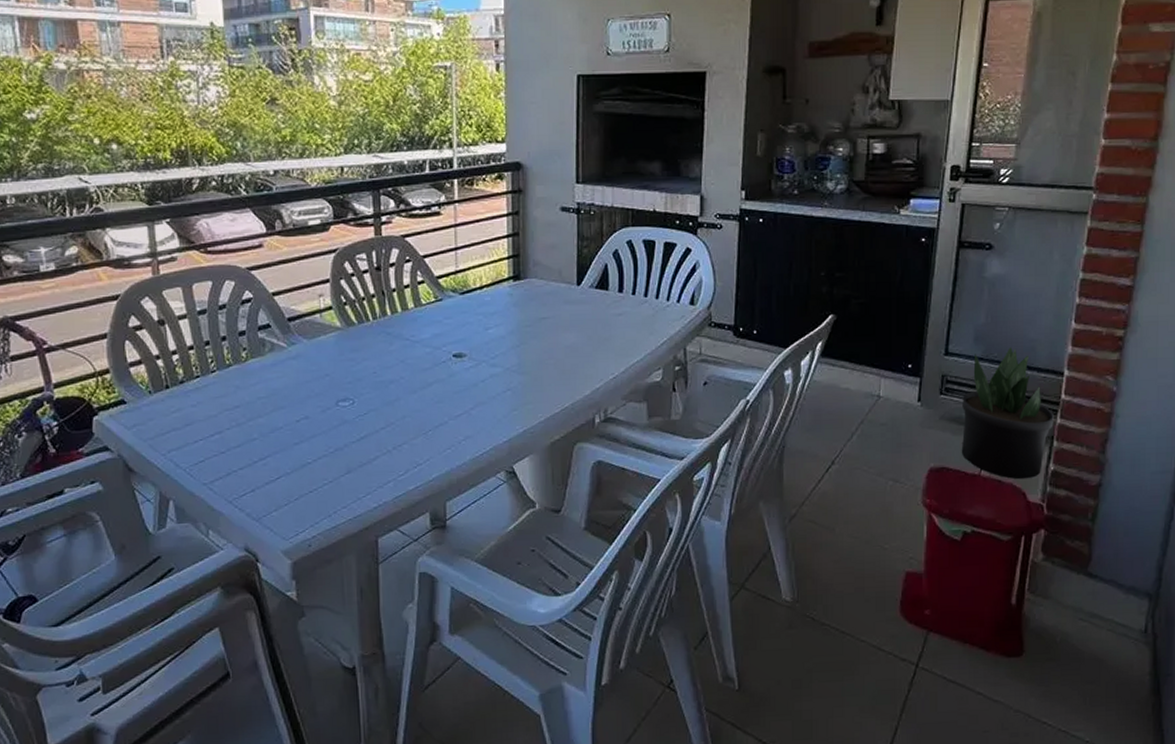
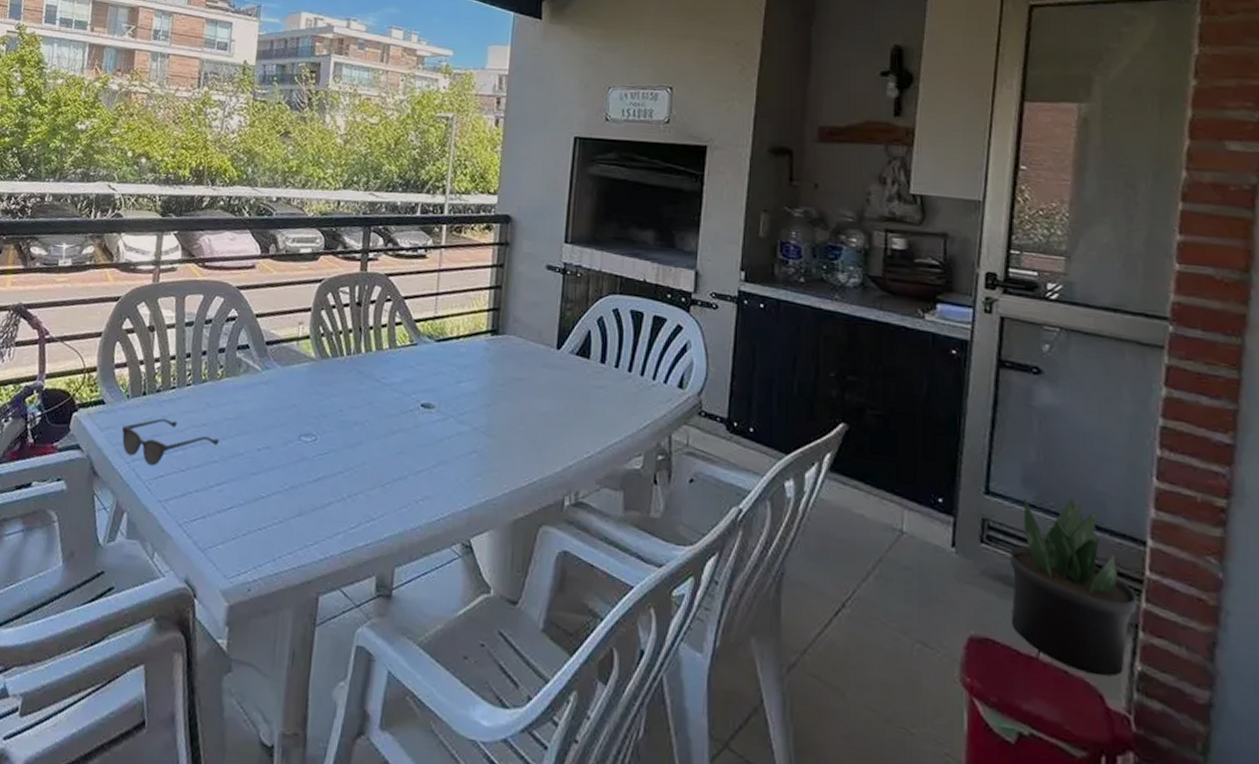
sunglasses: none [149,407,255,454] -> present [121,418,219,466]

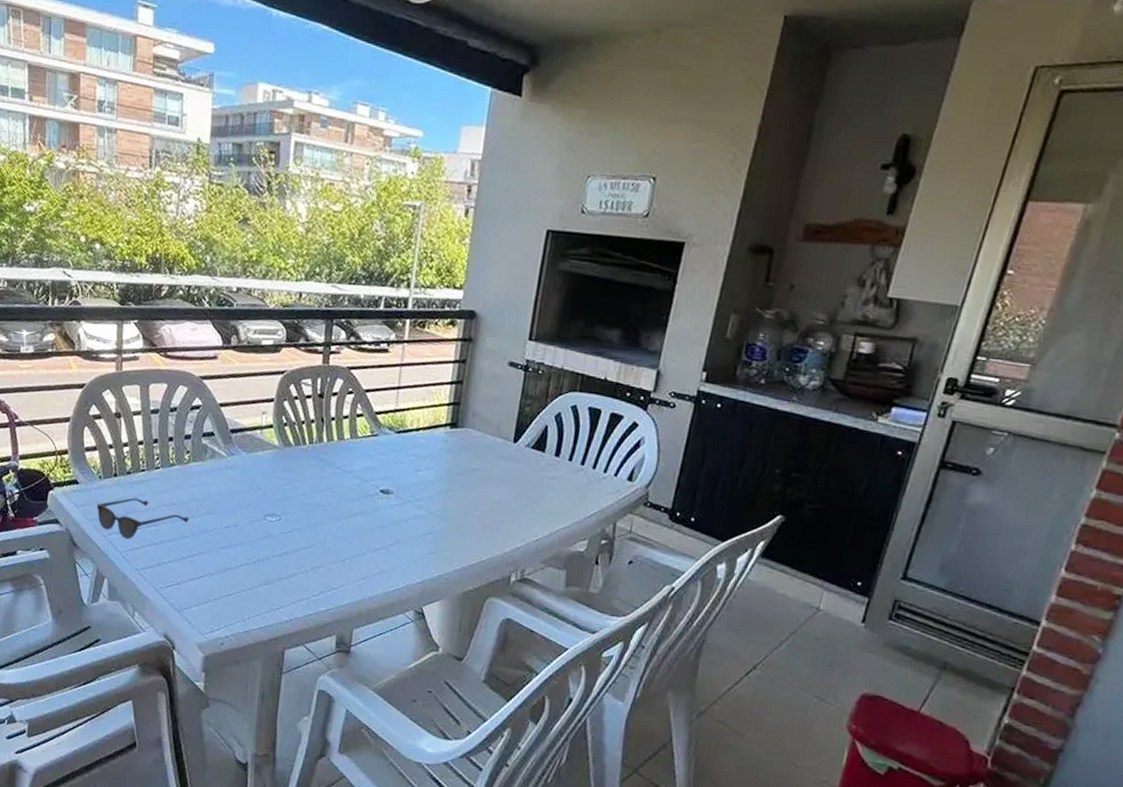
planter: present [1010,497,1137,677] -> none [901,584,1020,727]

